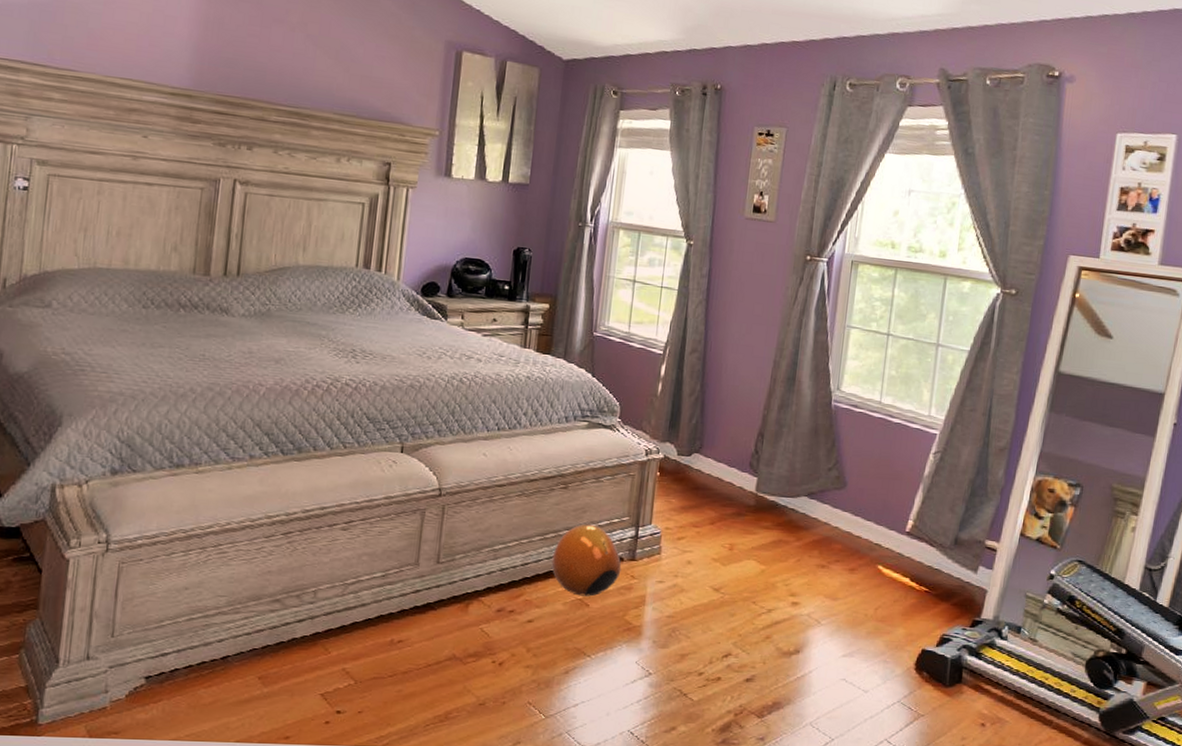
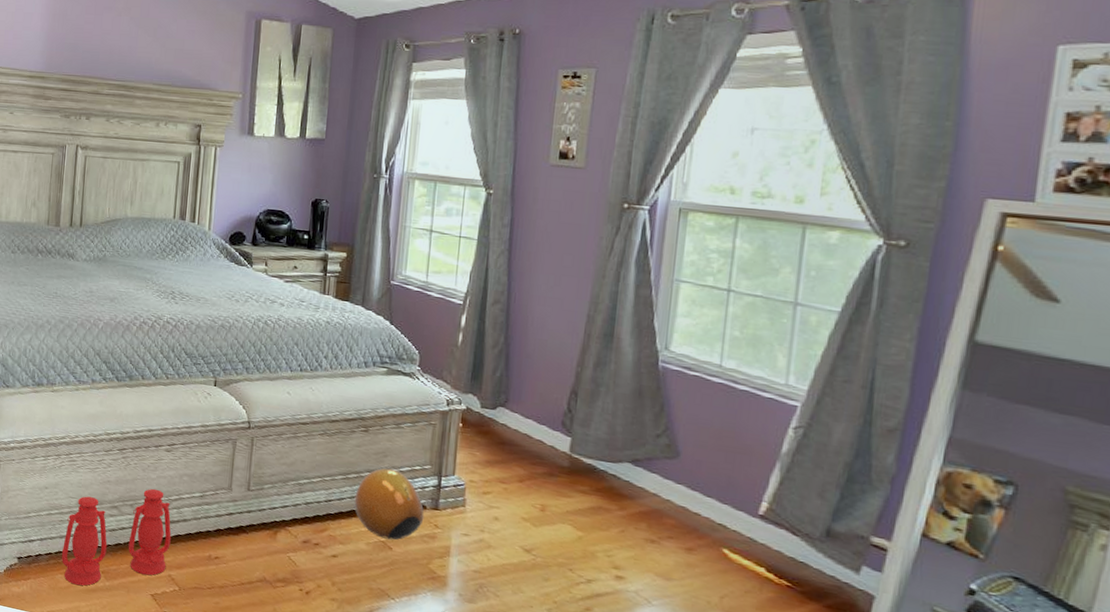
lantern: none [206,574,347,698] -> present [61,488,172,586]

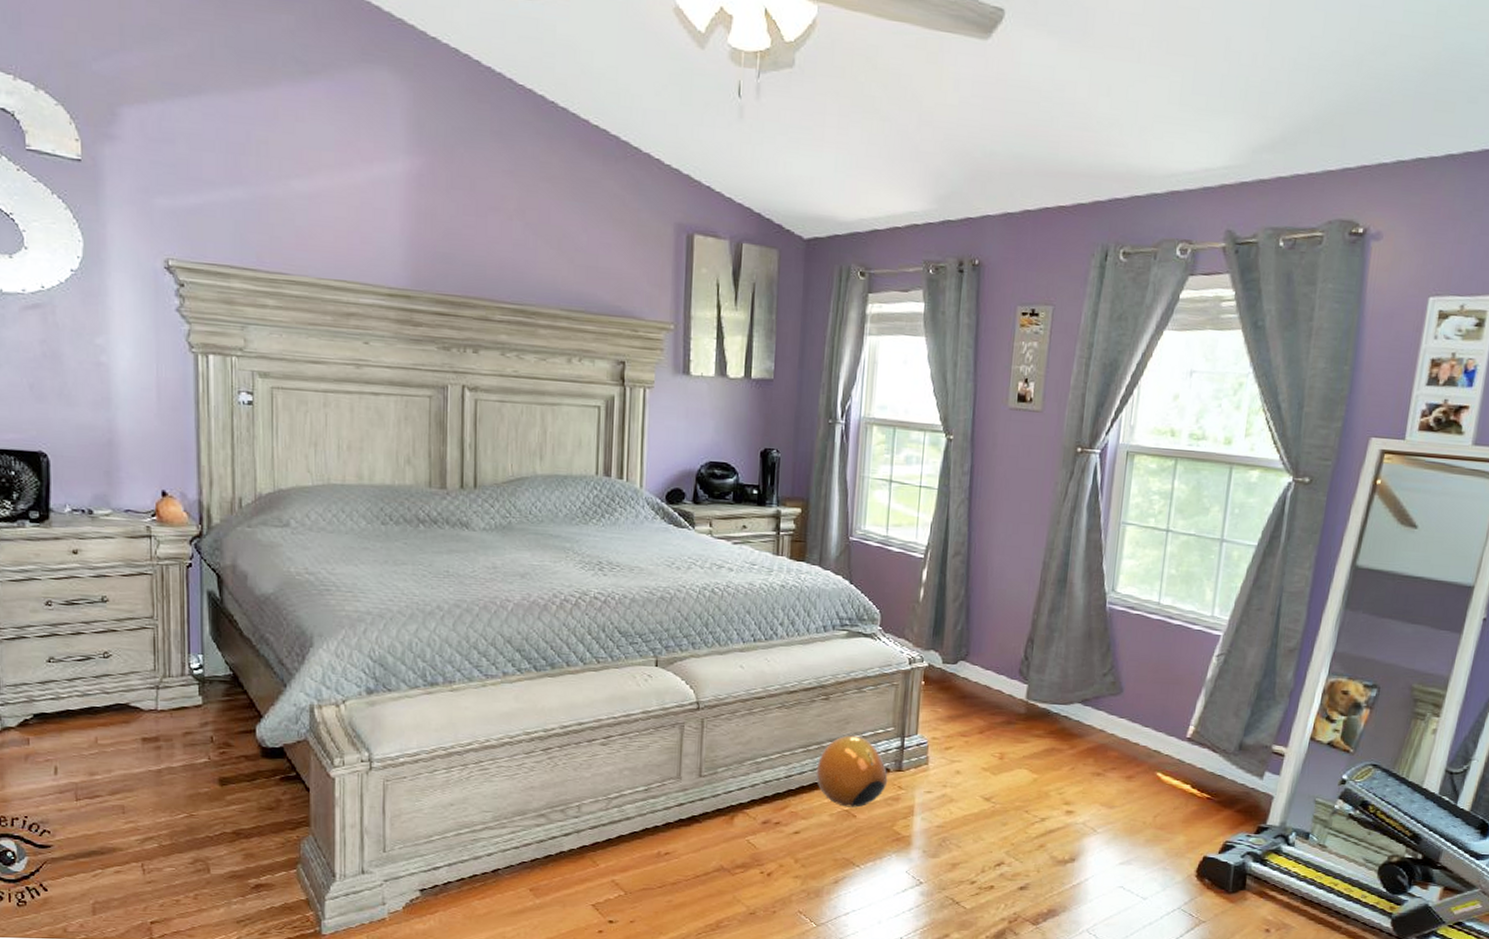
lantern: present [61,488,172,586] -> none [477,788,613,909]

